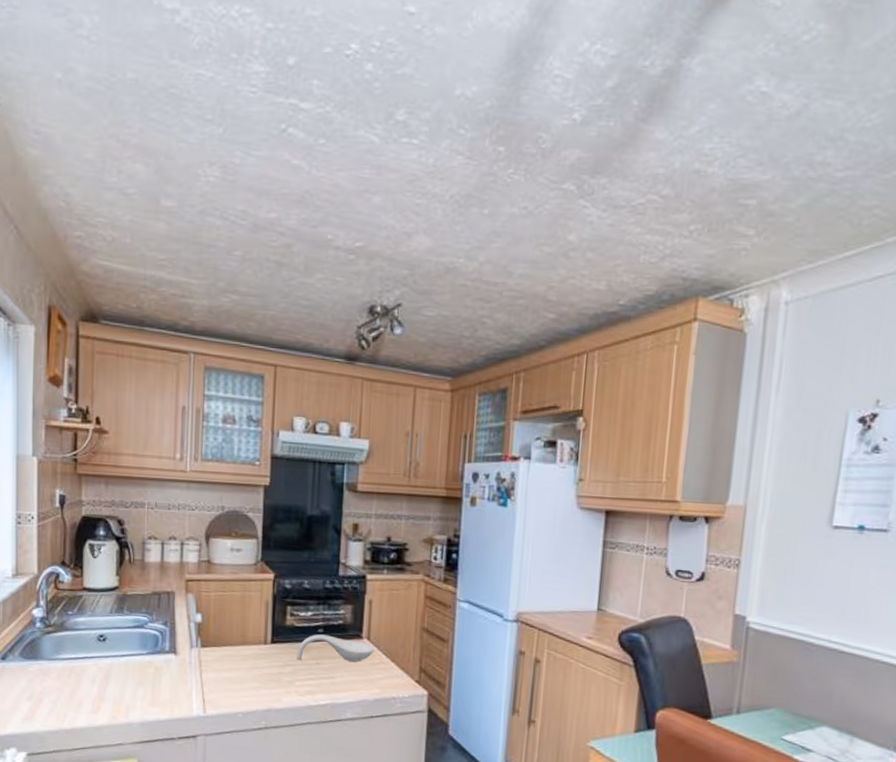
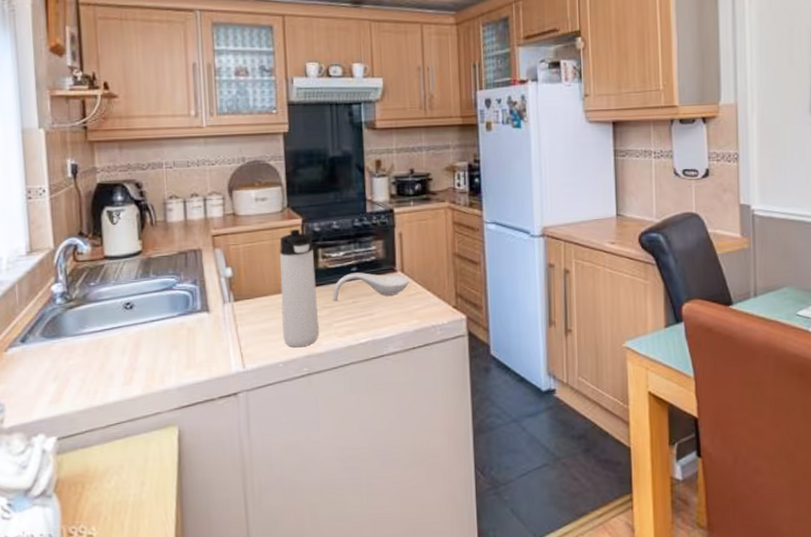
thermos bottle: none [245,583,283,701] -> present [279,229,320,348]

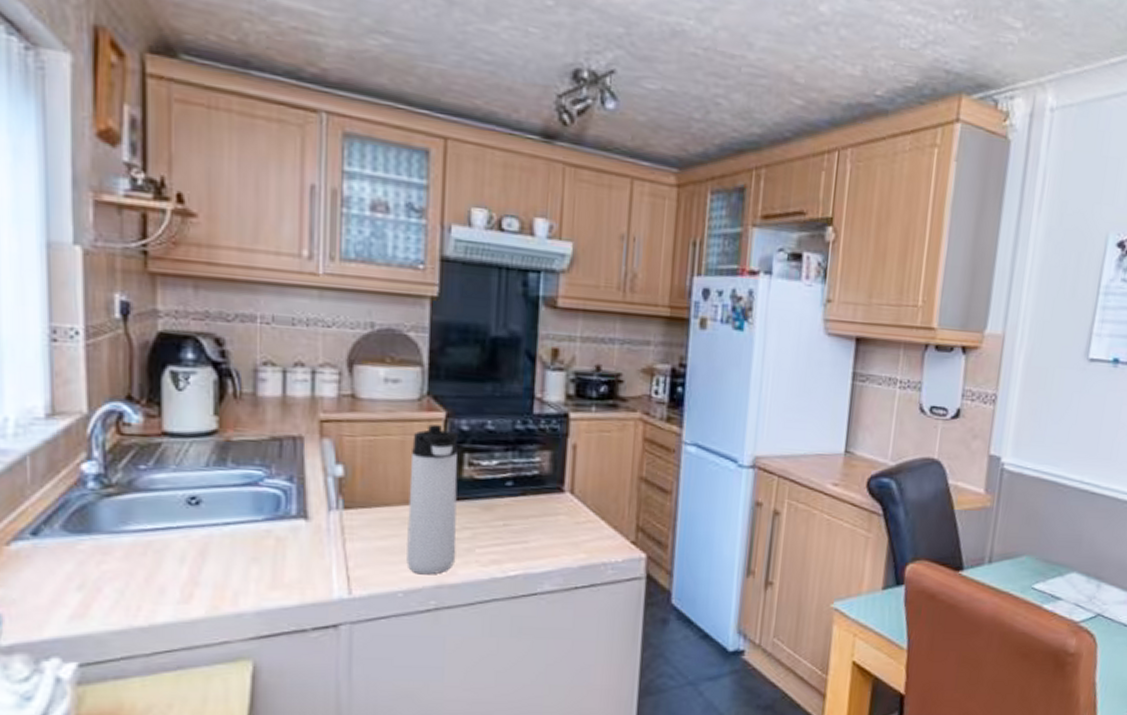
spoon rest: present [332,272,410,302] -> none [477,488,580,522]

